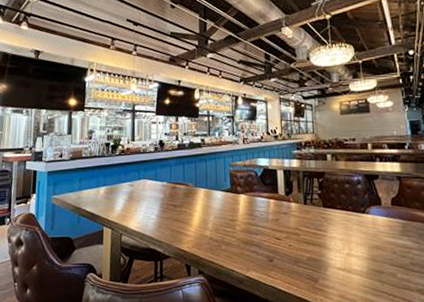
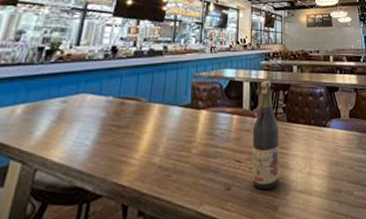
wine bottle: none [289,169,318,264] -> present [252,81,280,190]

